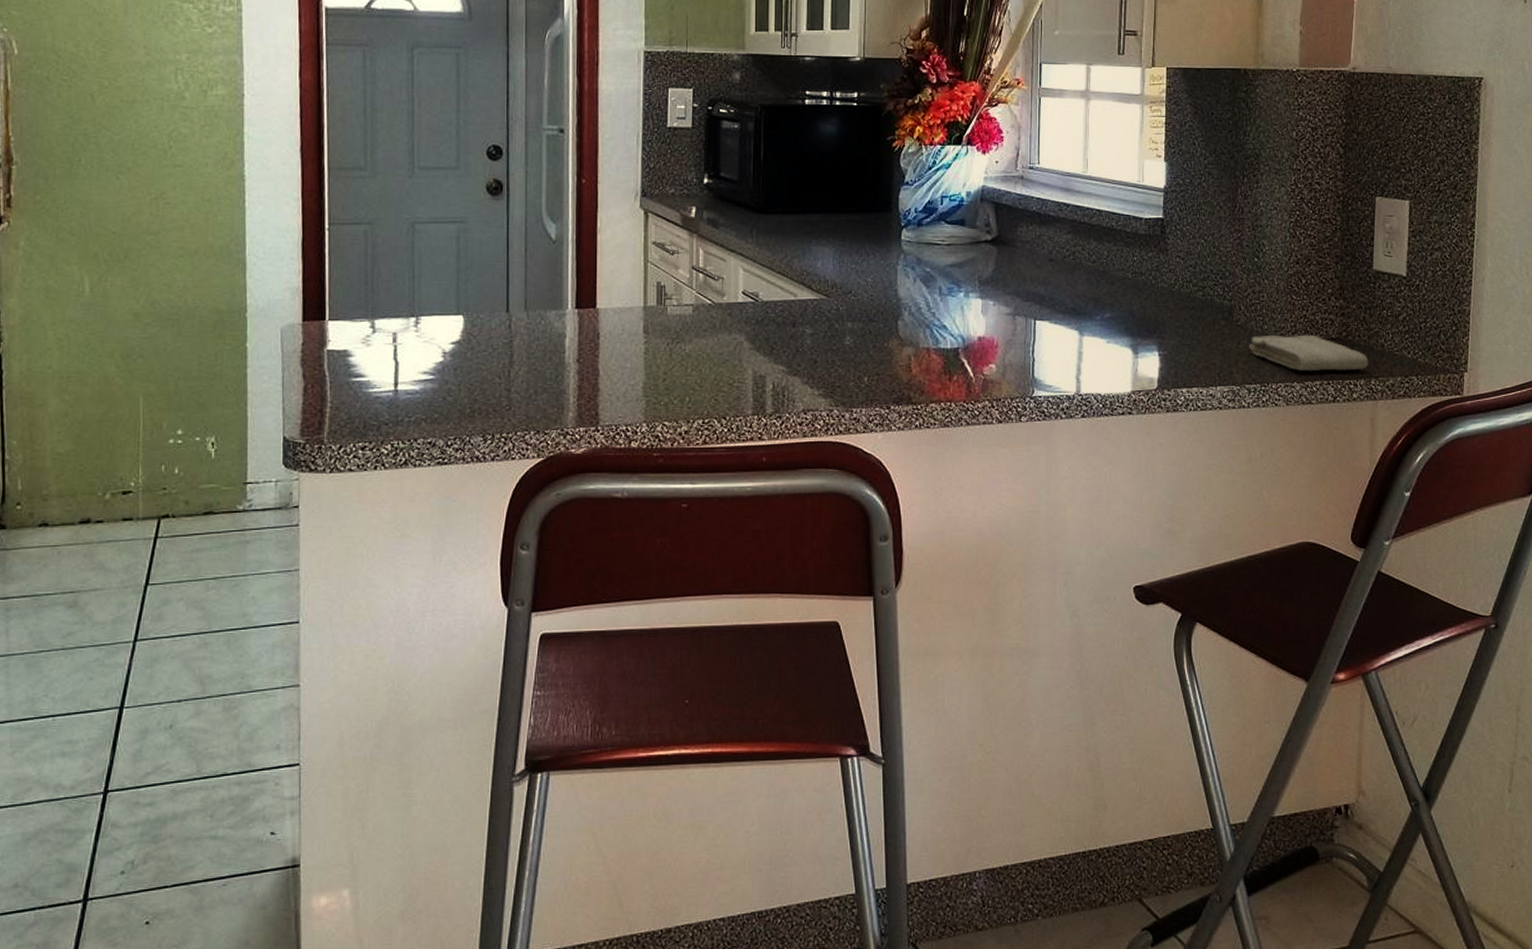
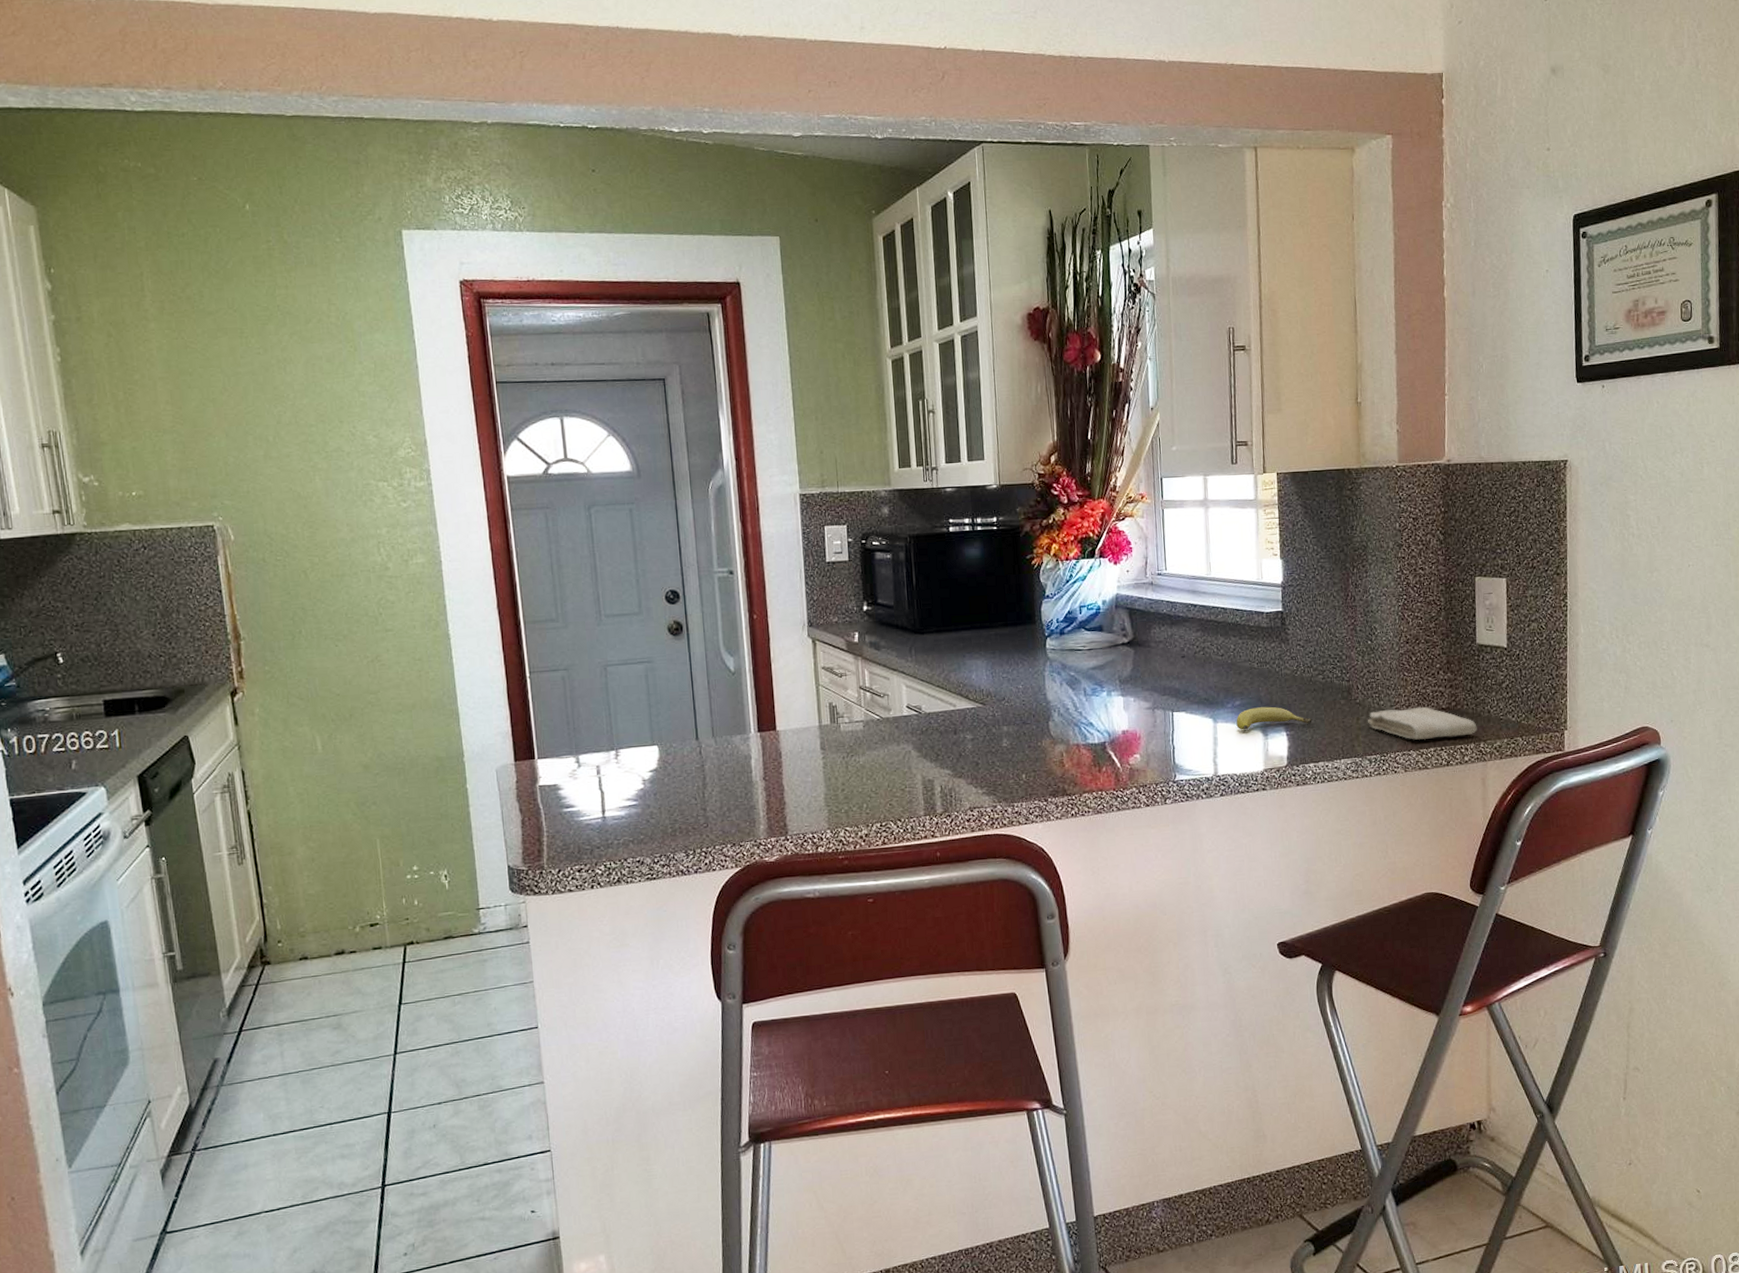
fruit: none [1104,322,1188,346] -> present [1236,706,1312,730]

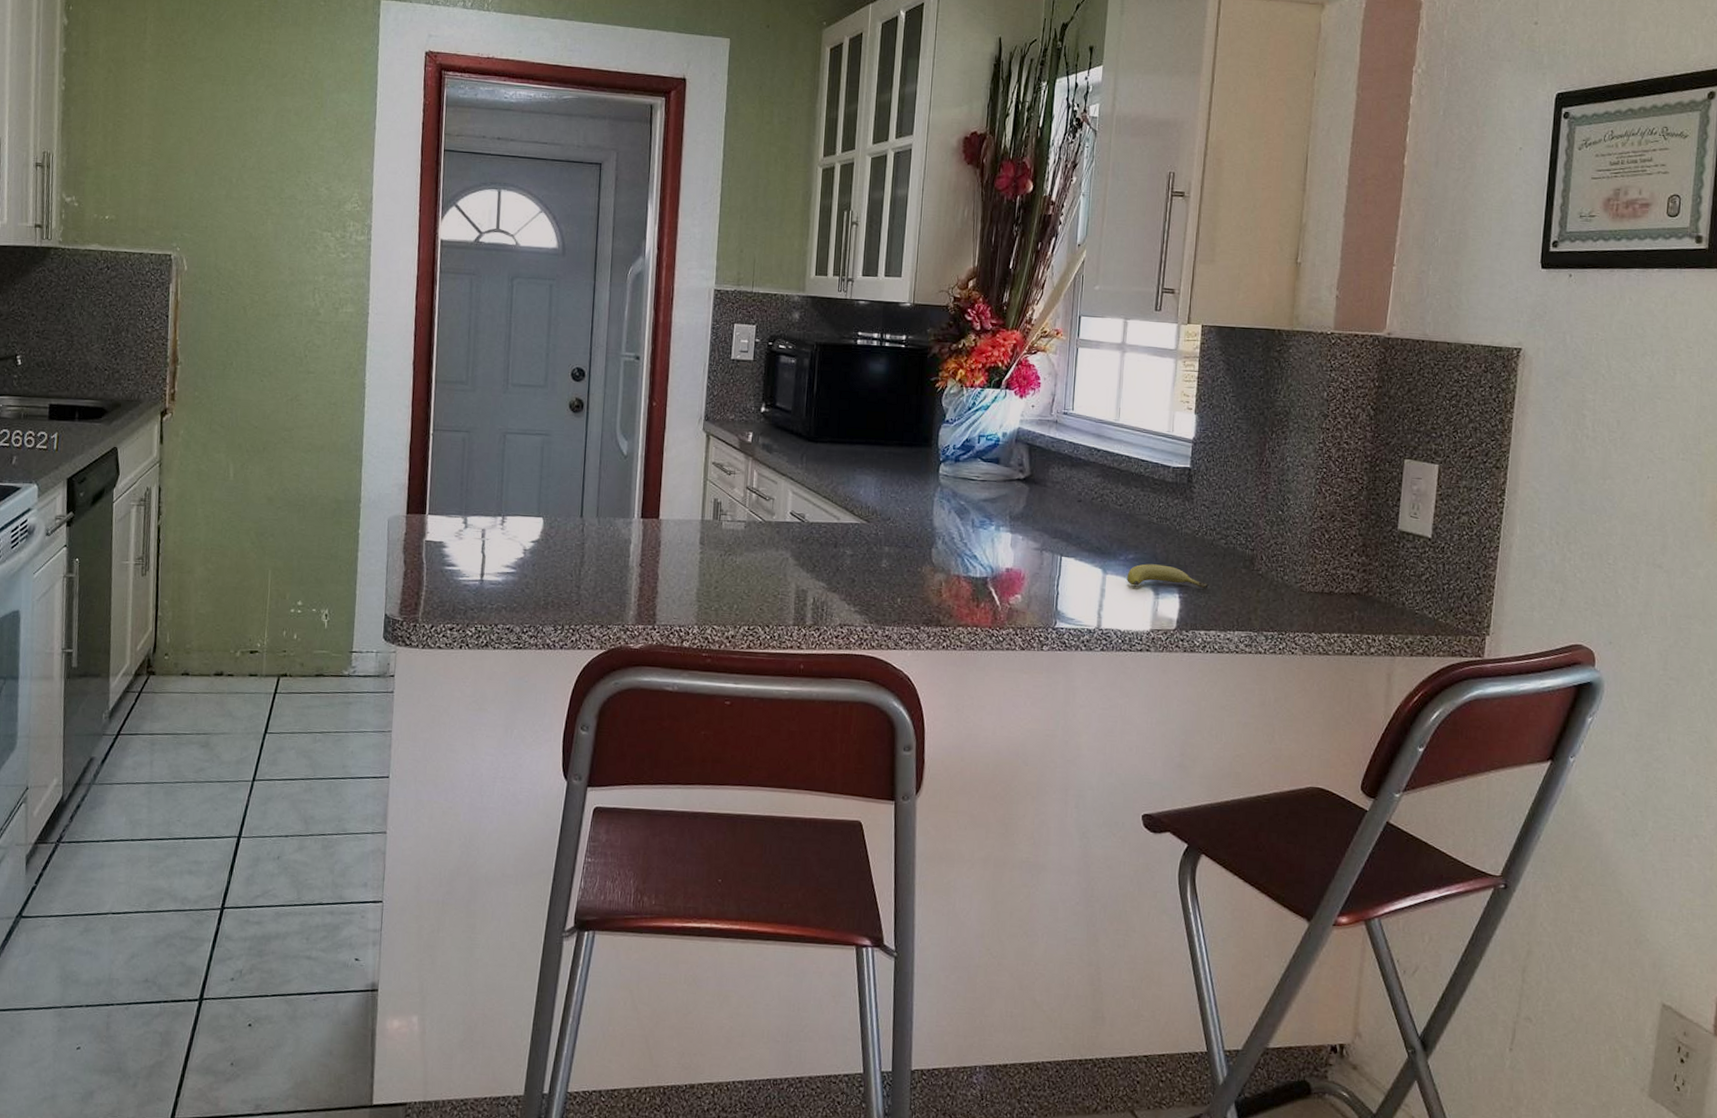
washcloth: present [1368,707,1477,740] -> none [1269,585,1389,626]

